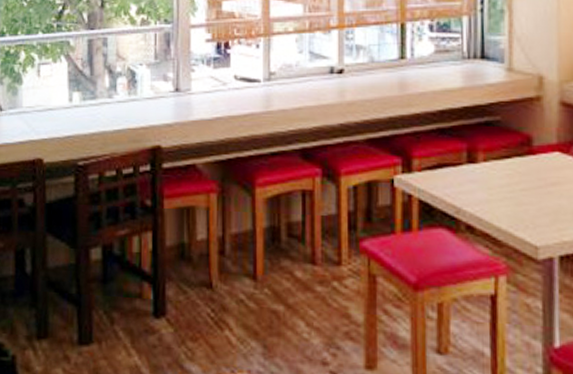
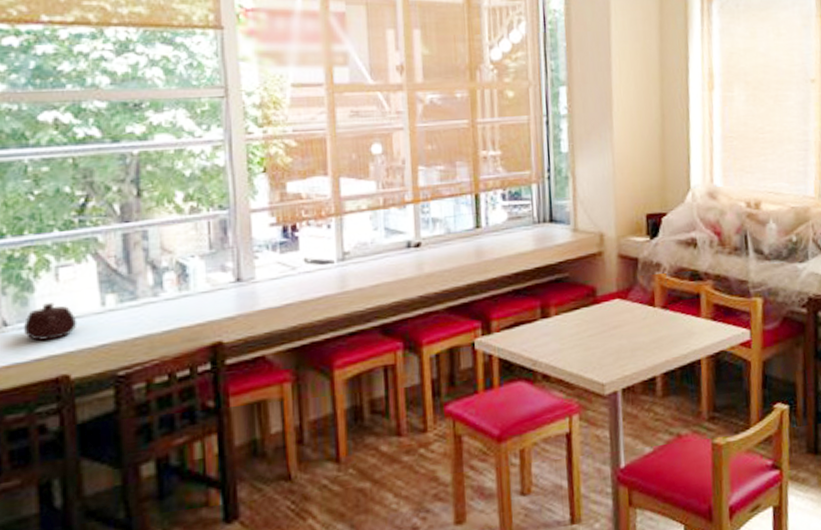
teapot: none [12,95,51,127] -> present [23,303,77,342]

